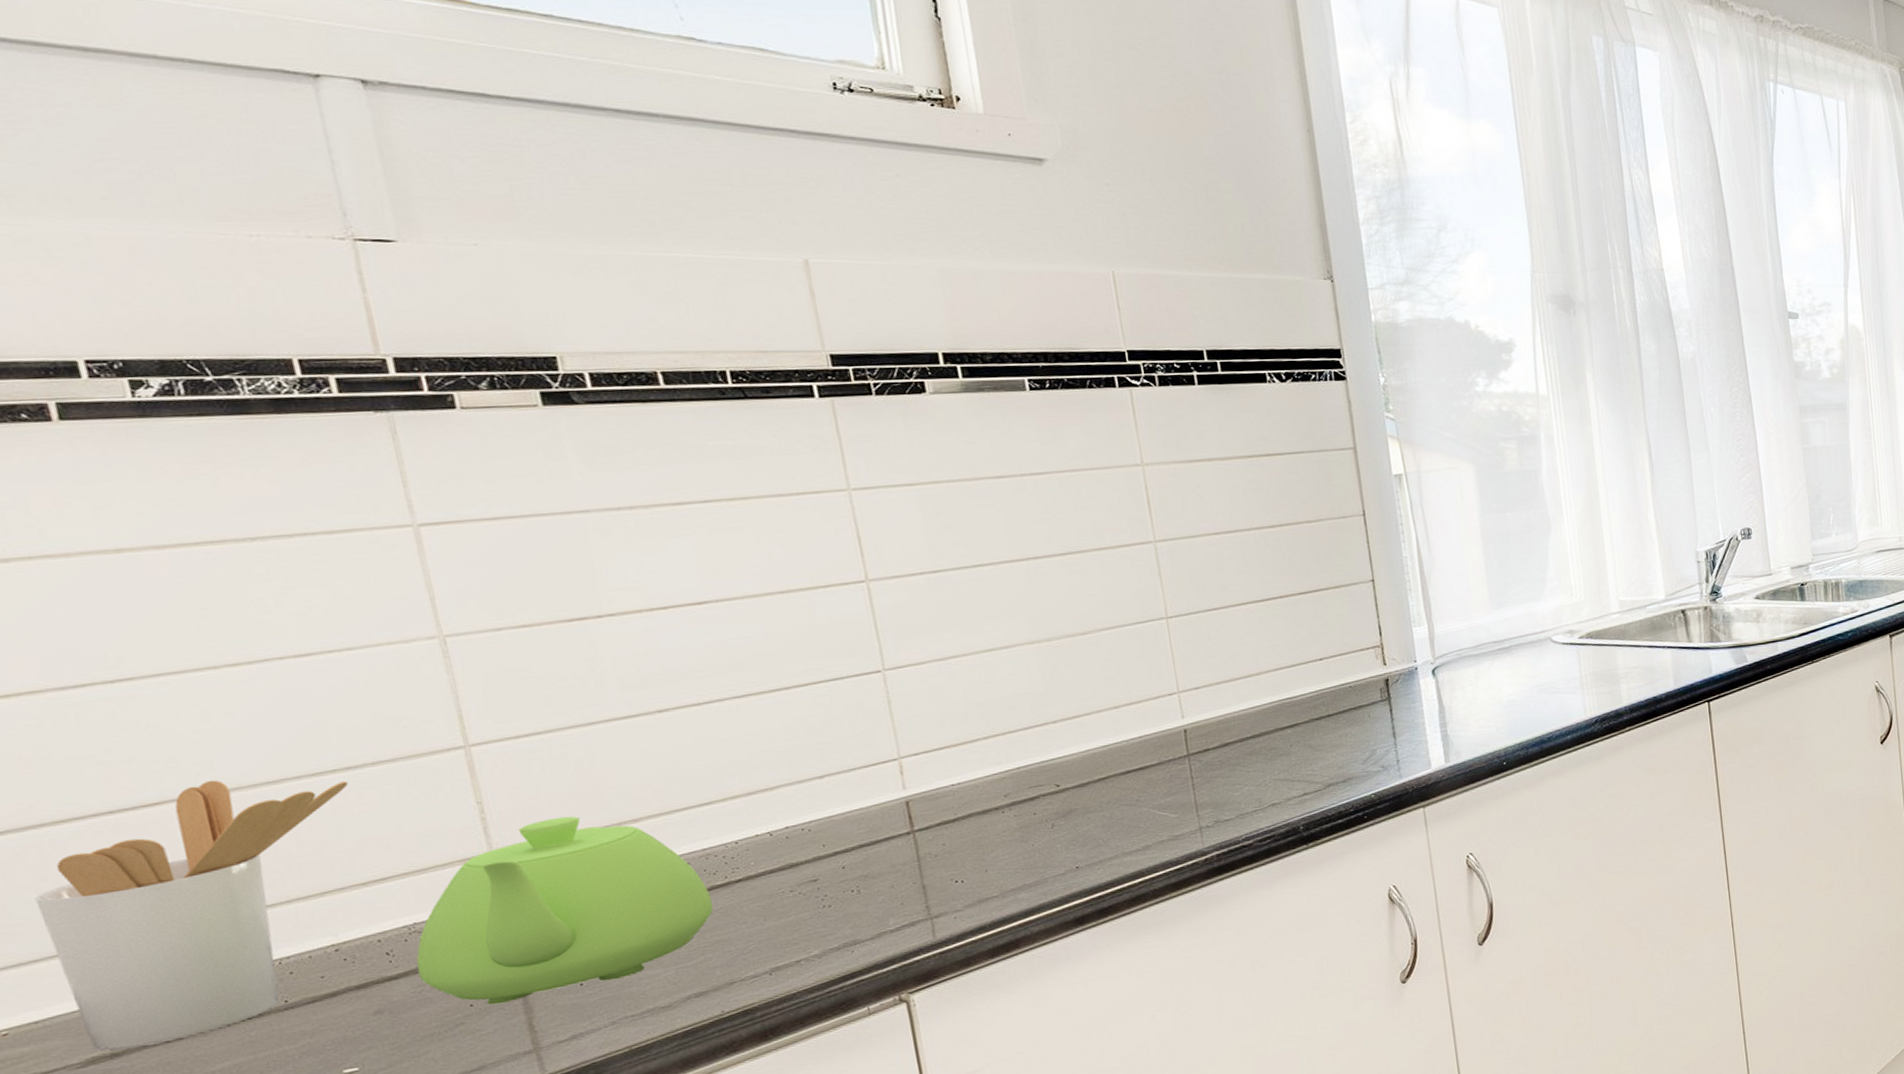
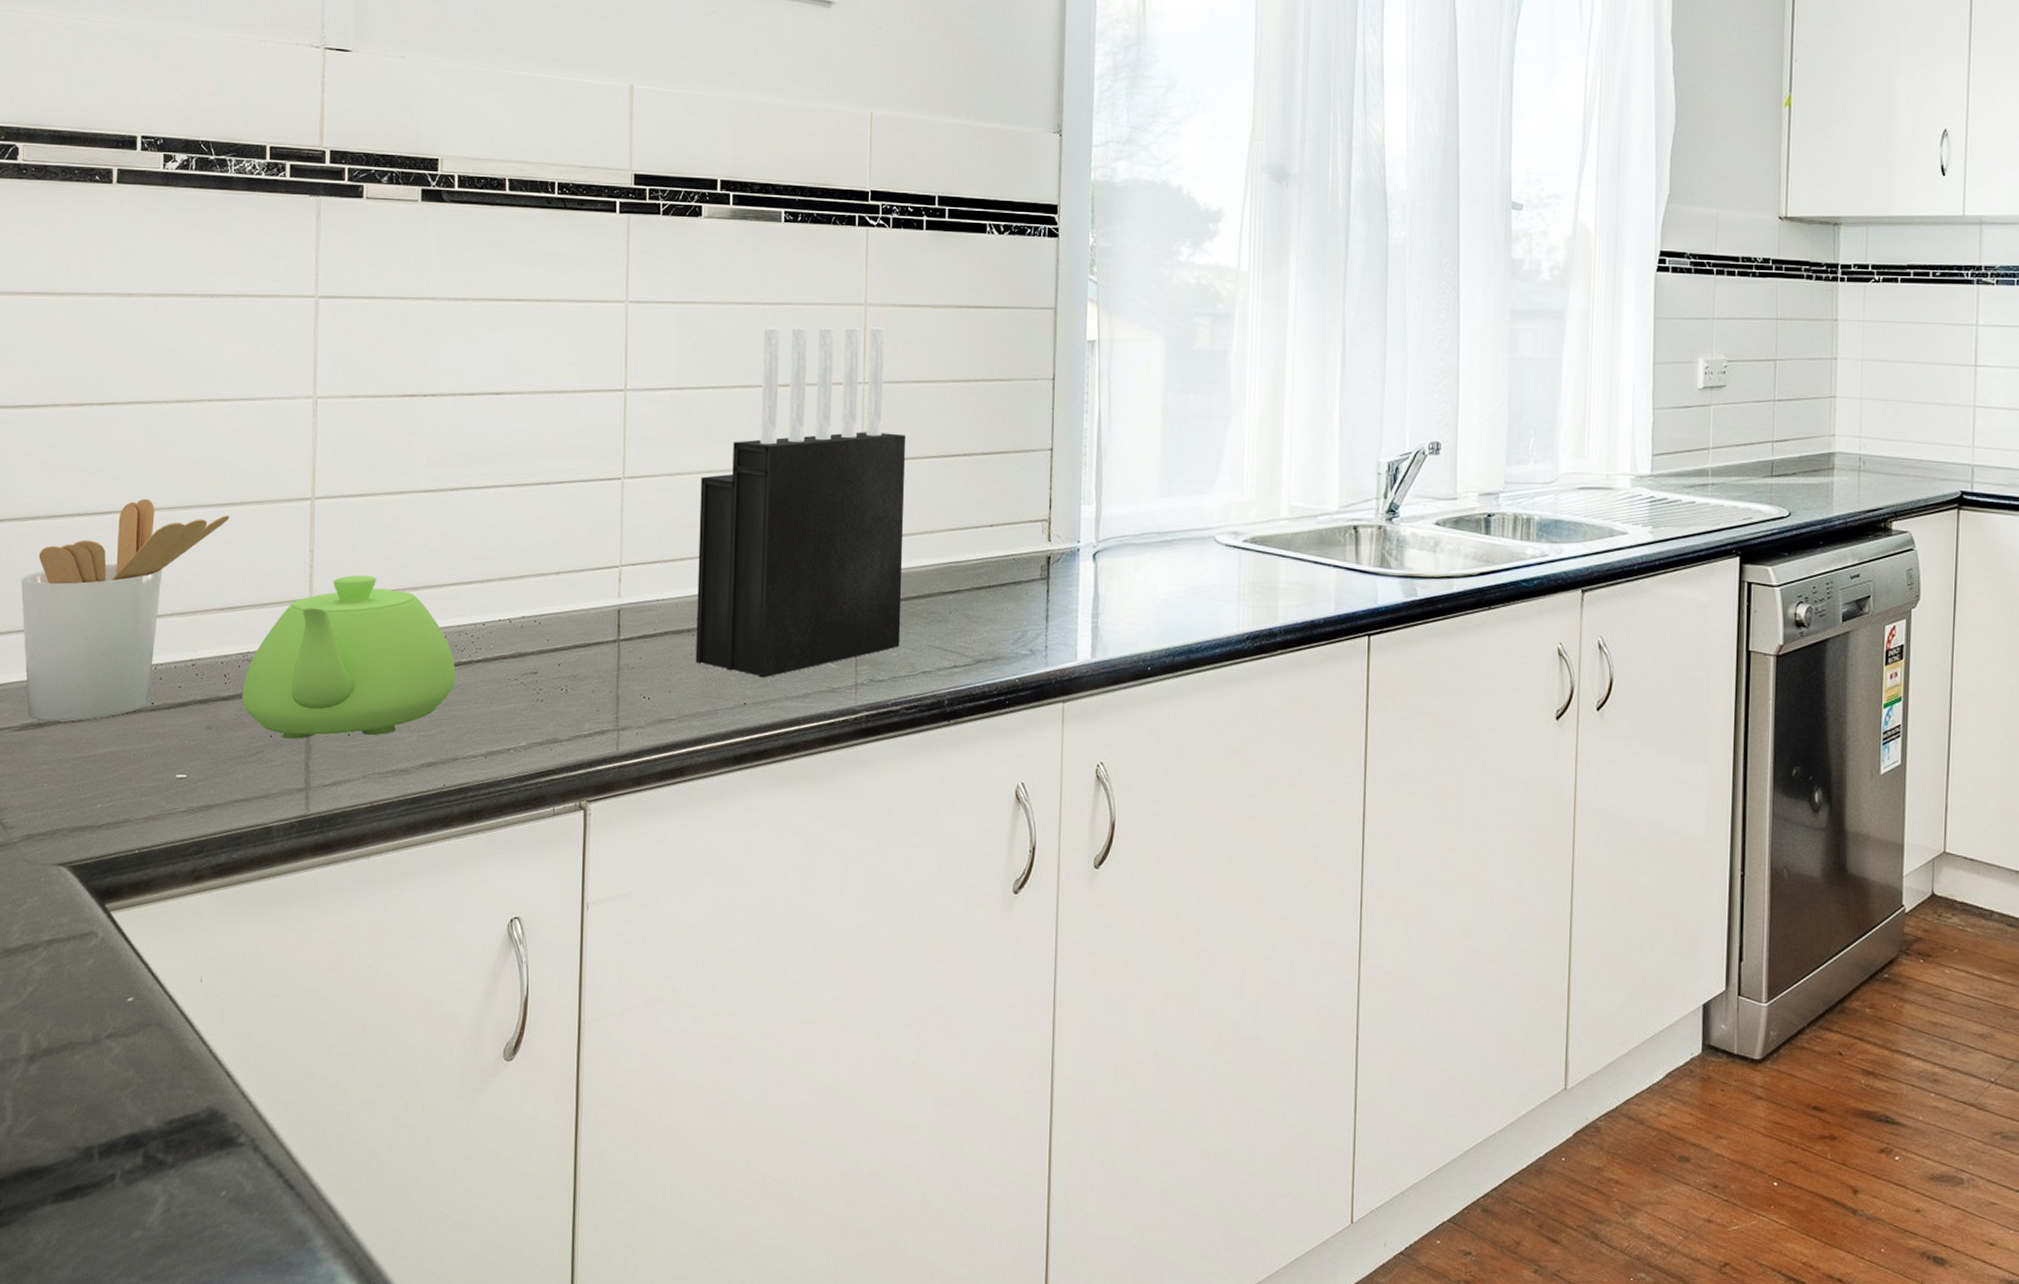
knife block: none [980,485,1242,840] -> present [695,327,906,678]

